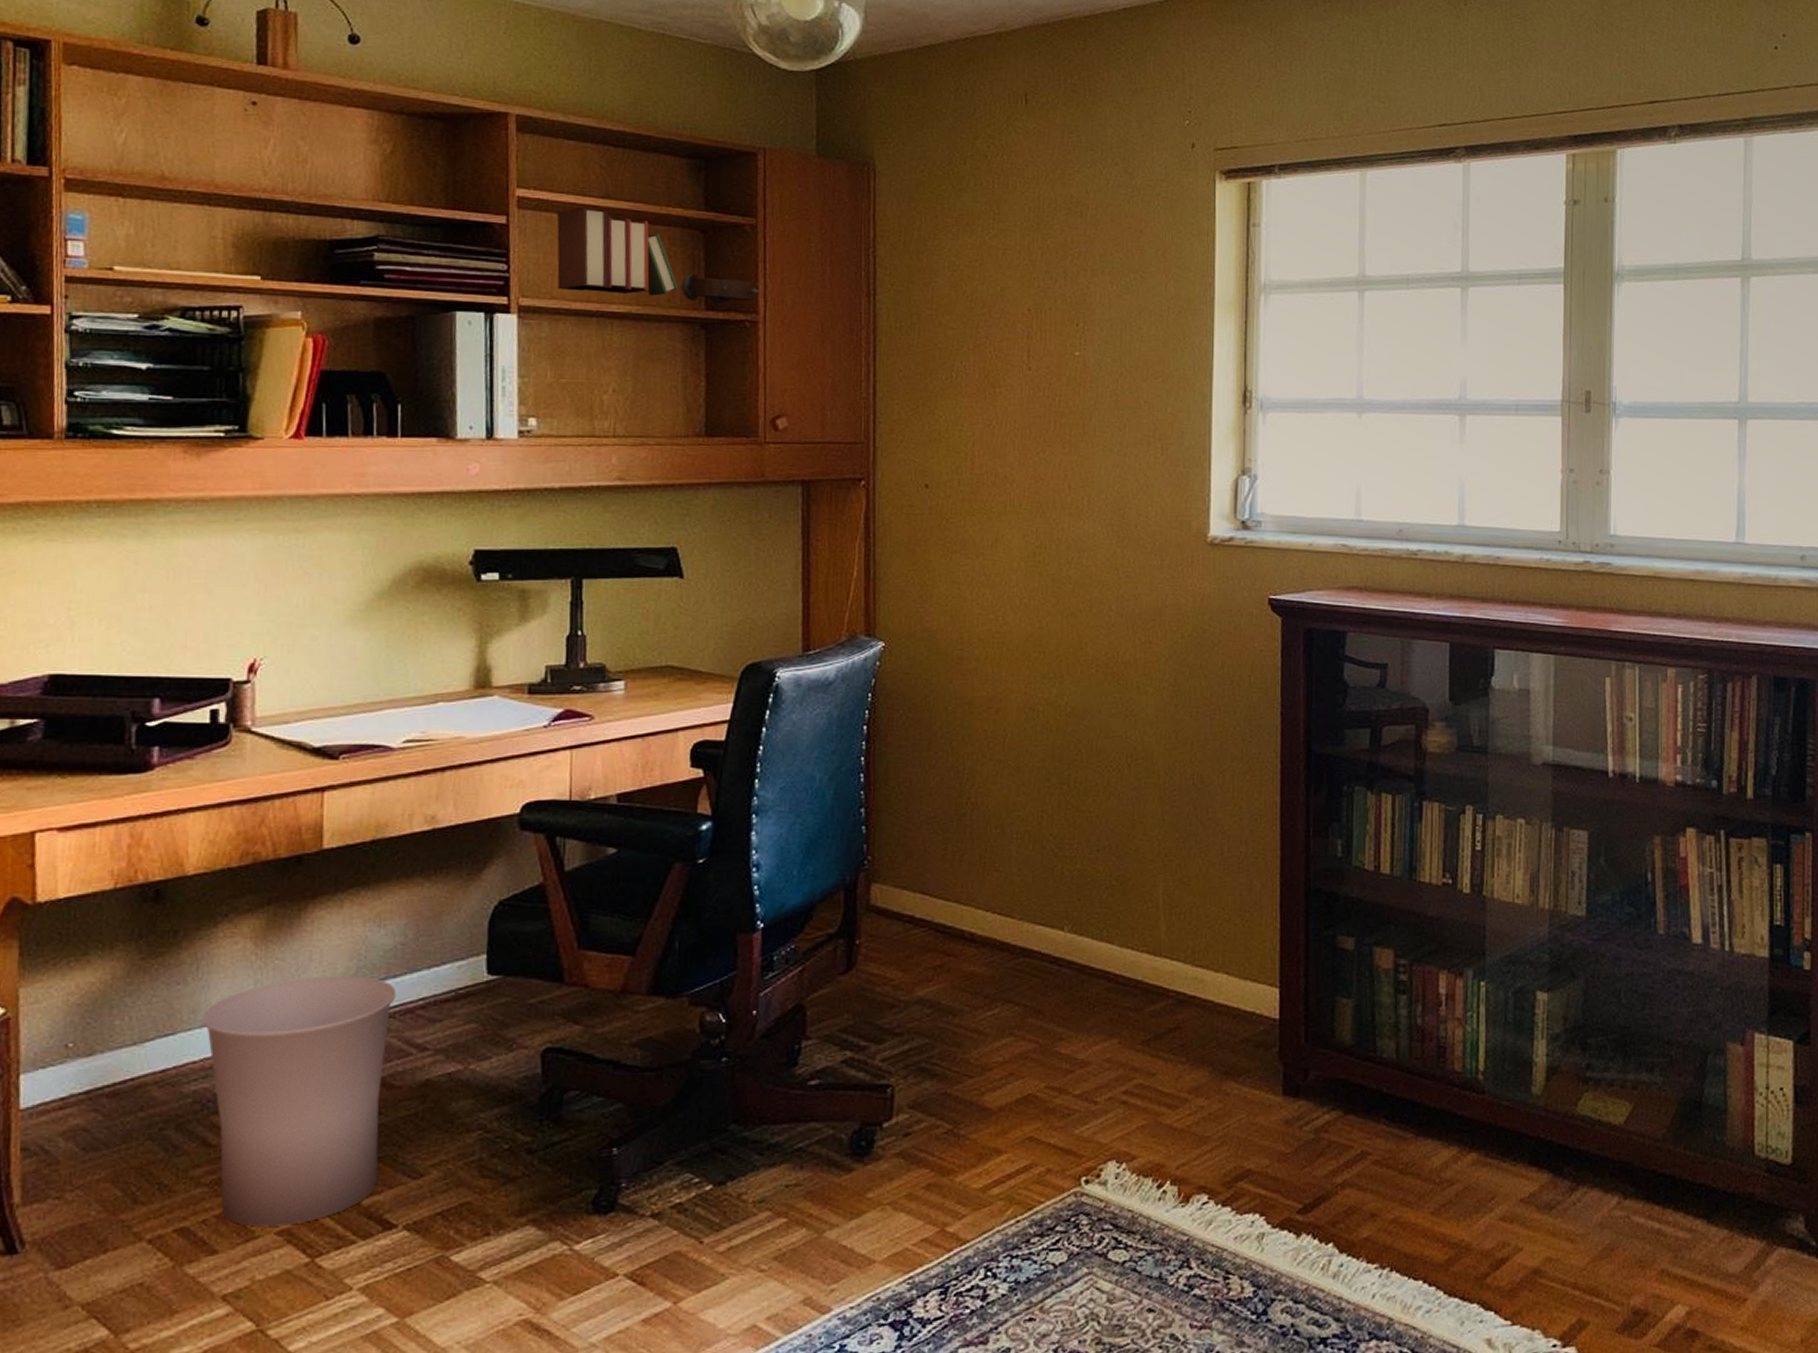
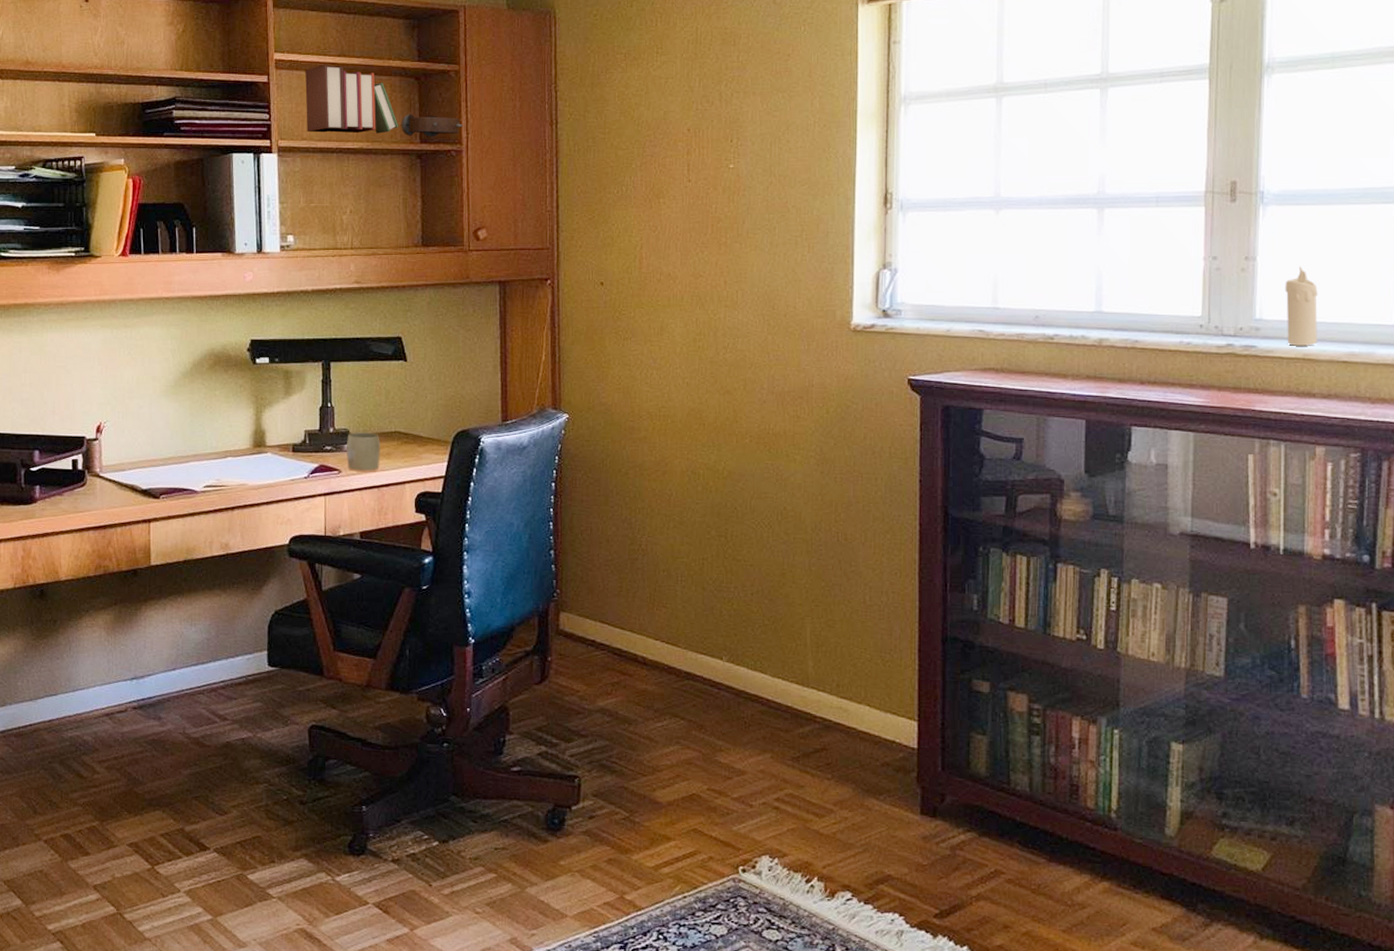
waste bin: present [202,975,397,1227] -> none [74,659,205,840]
mug: none [600,668,647,718] -> present [346,432,381,472]
candle: none [1636,481,1667,564] -> present [1285,267,1318,346]

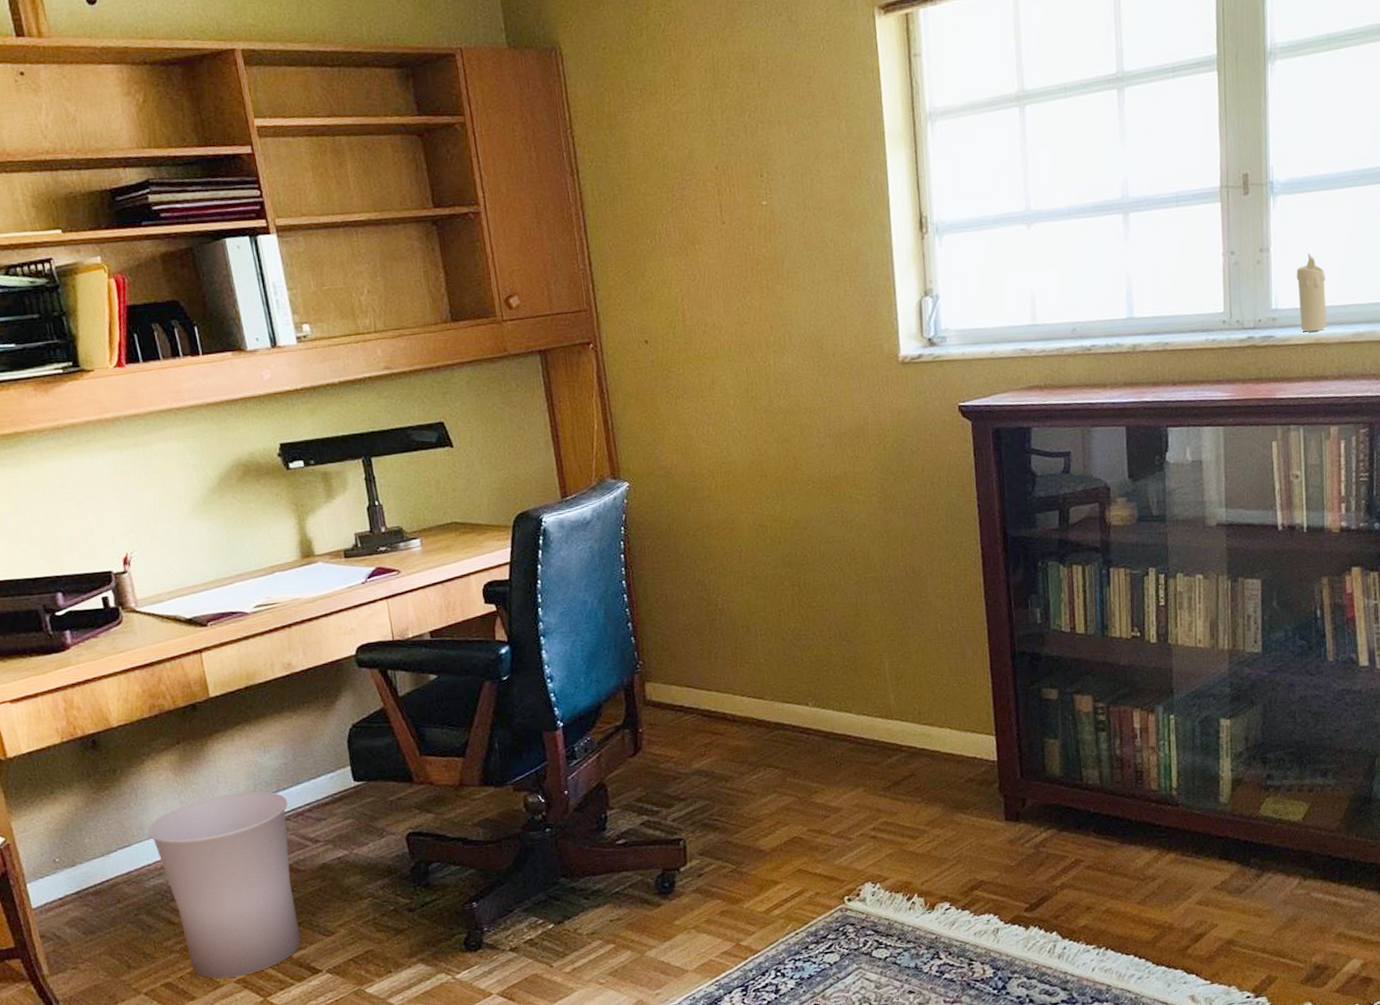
waste bin: none [74,659,205,840] -> present [147,791,301,979]
books: present [305,65,399,134] -> none [293,128,408,207]
mug: present [346,432,381,472] -> none [401,527,441,570]
alarm clock: present [400,114,463,137] -> none [409,175,477,201]

